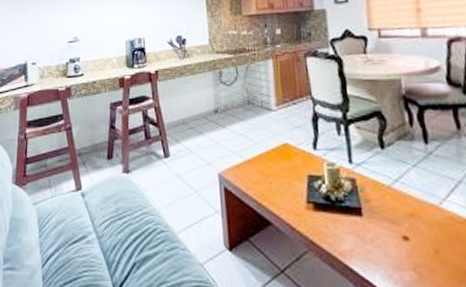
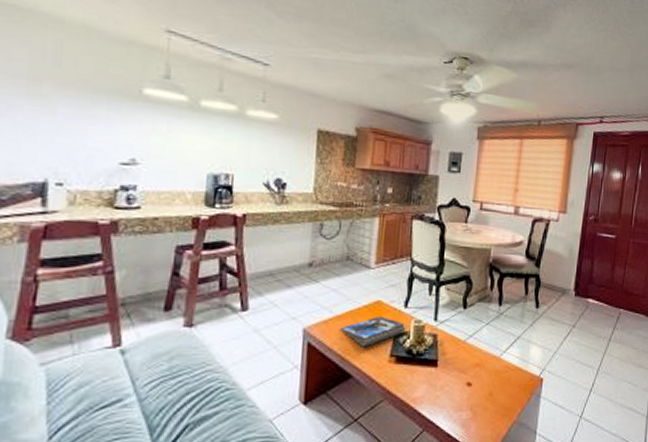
magazine: none [253,159,320,193] -> present [341,315,406,348]

